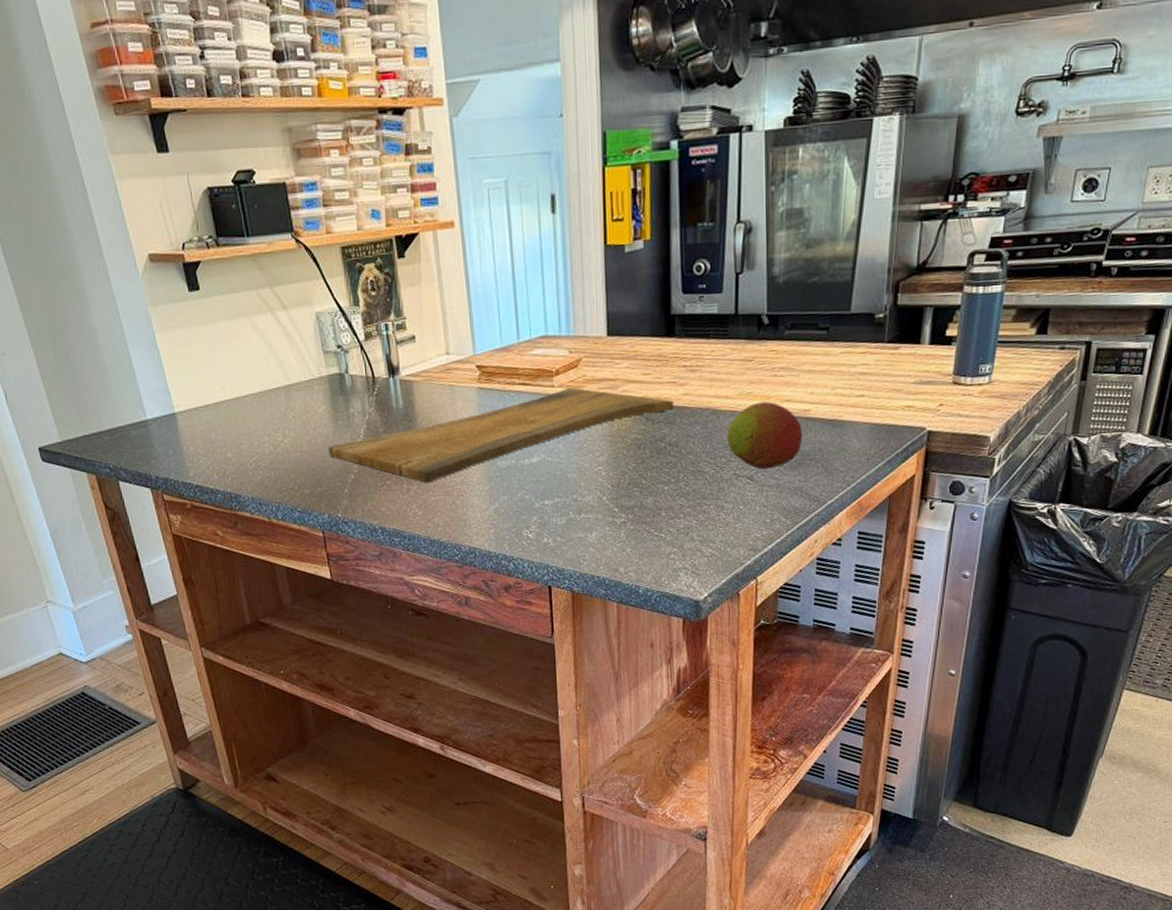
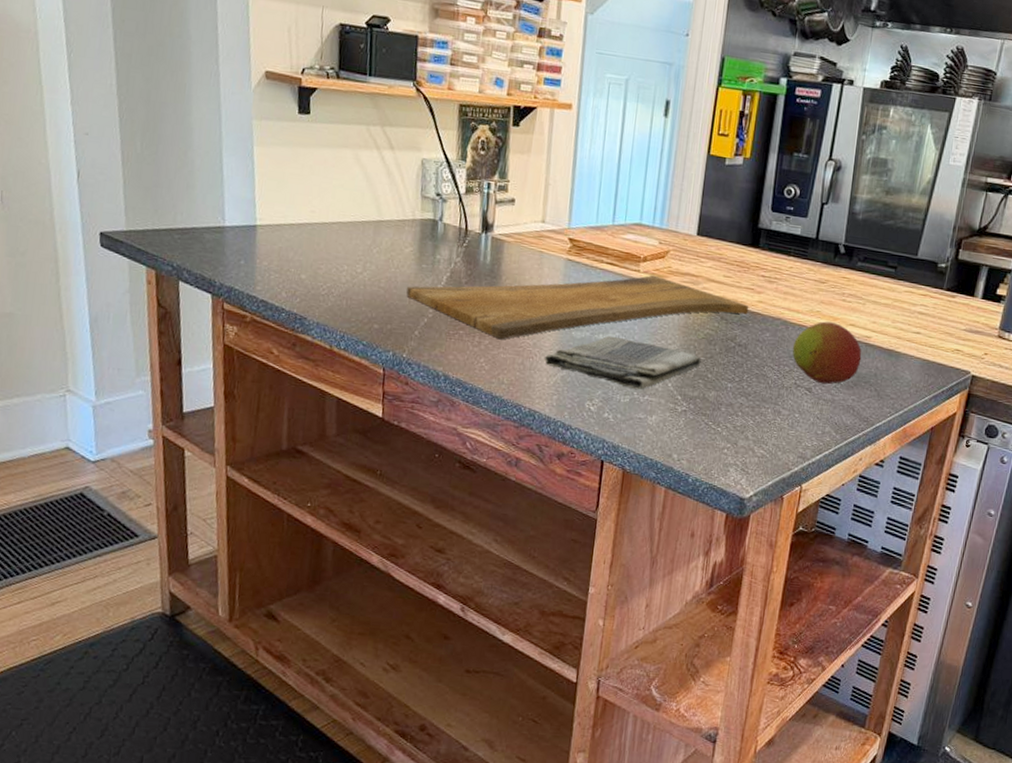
dish towel: none [475,458,634,510] -> present [545,335,703,390]

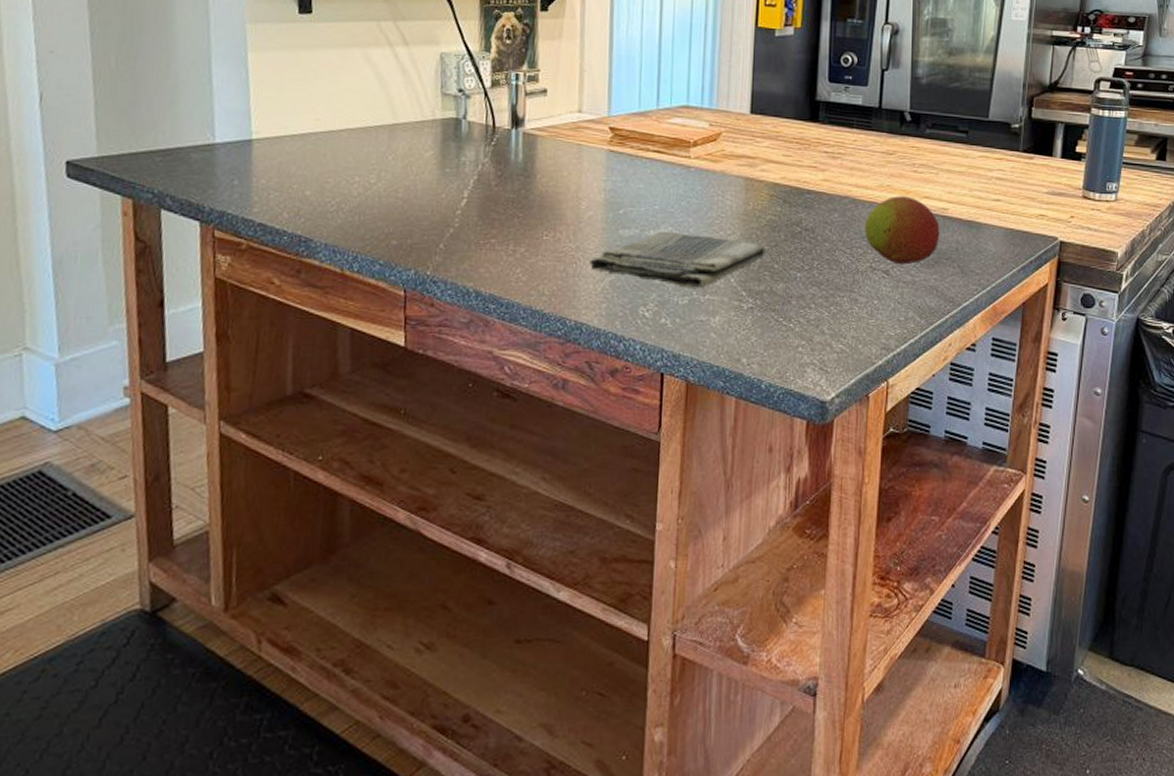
cutting board: present [406,275,749,340] -> none [428,160,813,246]

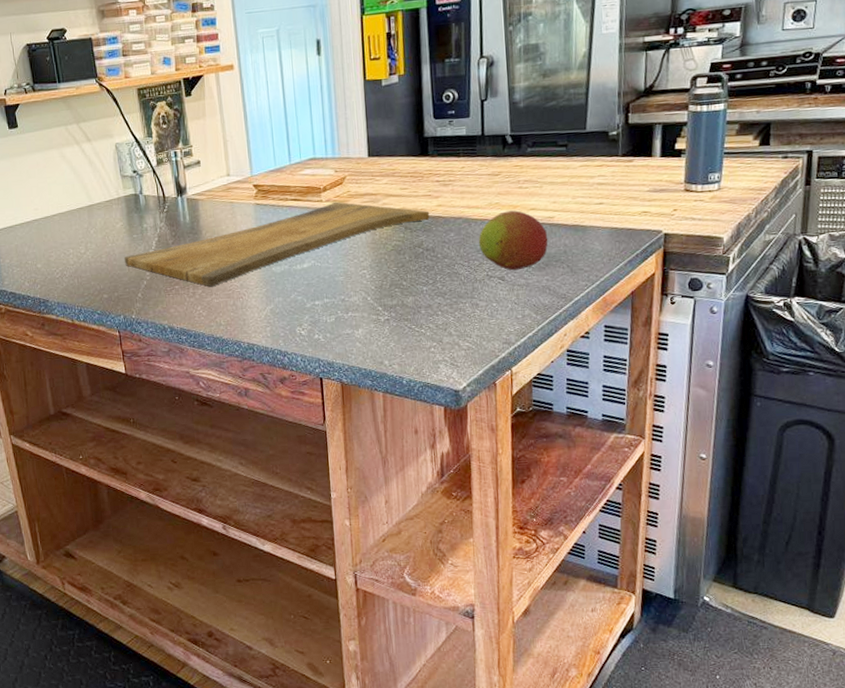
cutting board: none [428,160,813,246] -> present [124,201,430,287]
dish towel: present [590,231,767,289] -> none [253,264,395,309]

